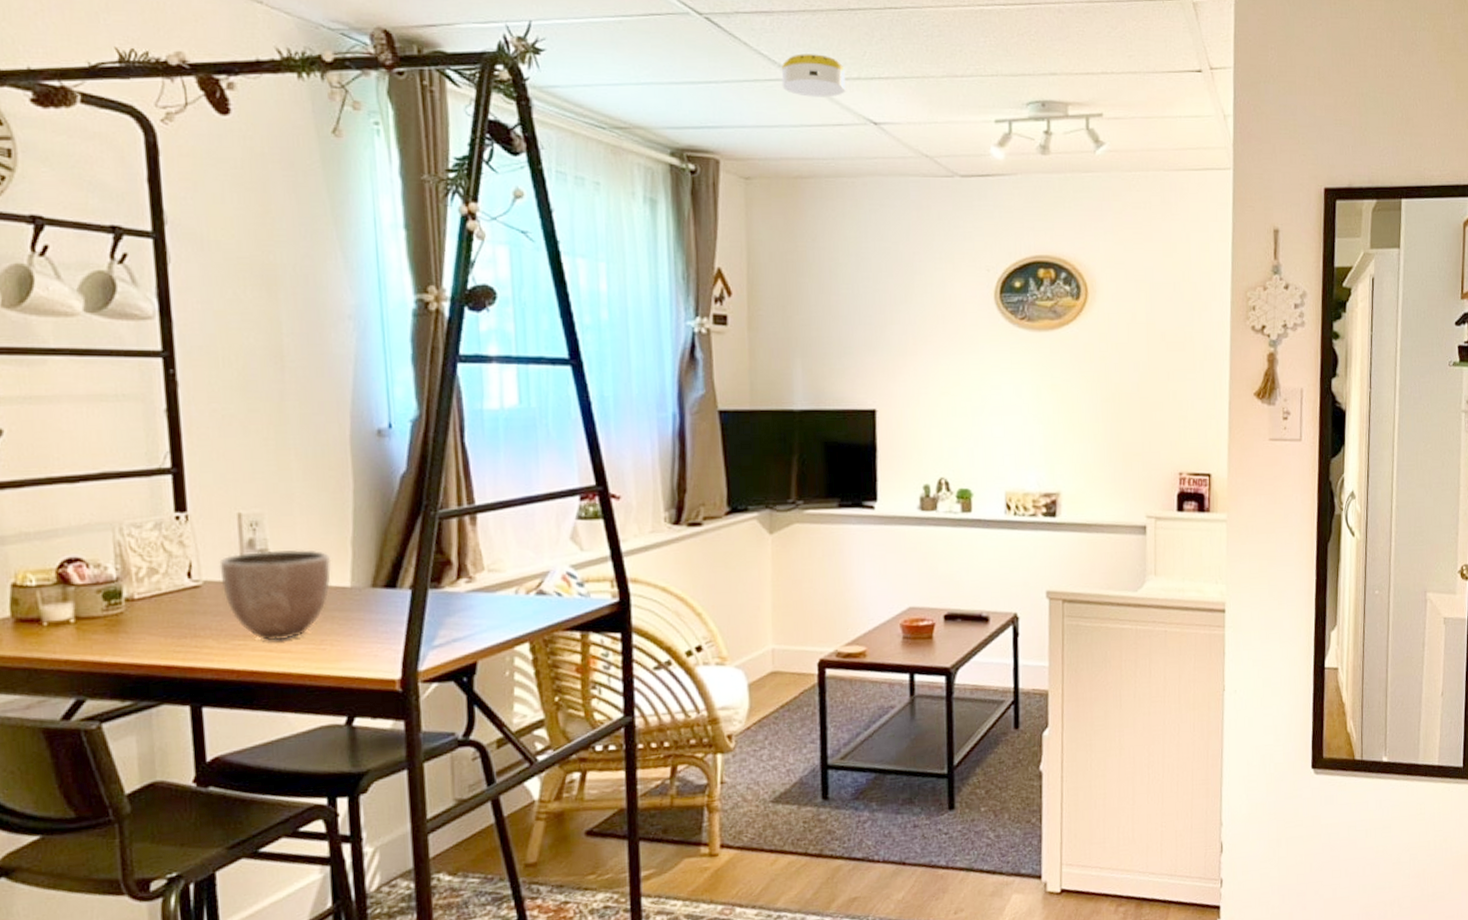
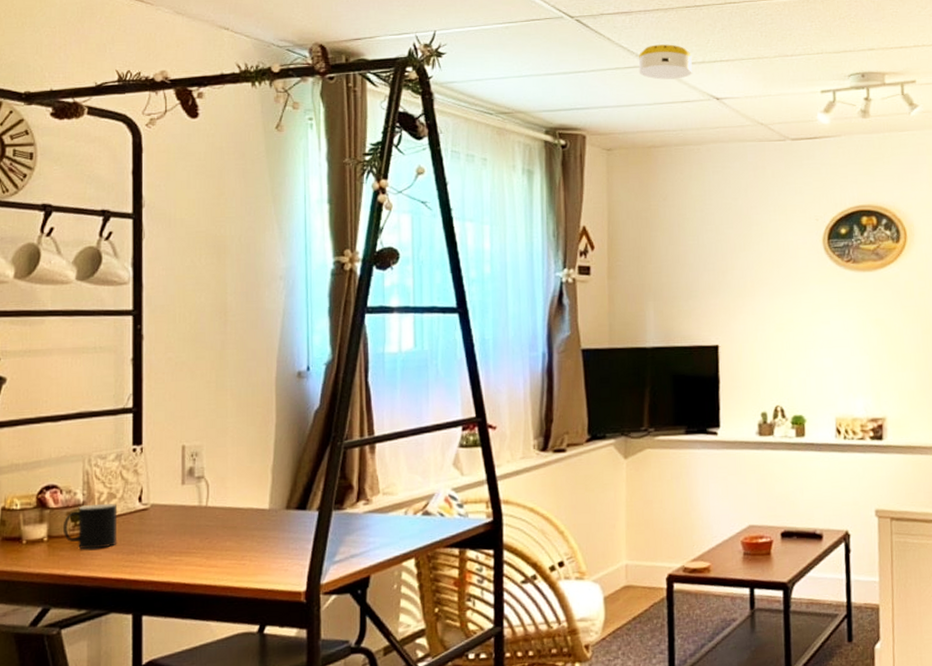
cup: none [93,579,163,633] -> present [62,503,116,550]
decorative bowl: present [219,549,332,641] -> none [165,476,255,557]

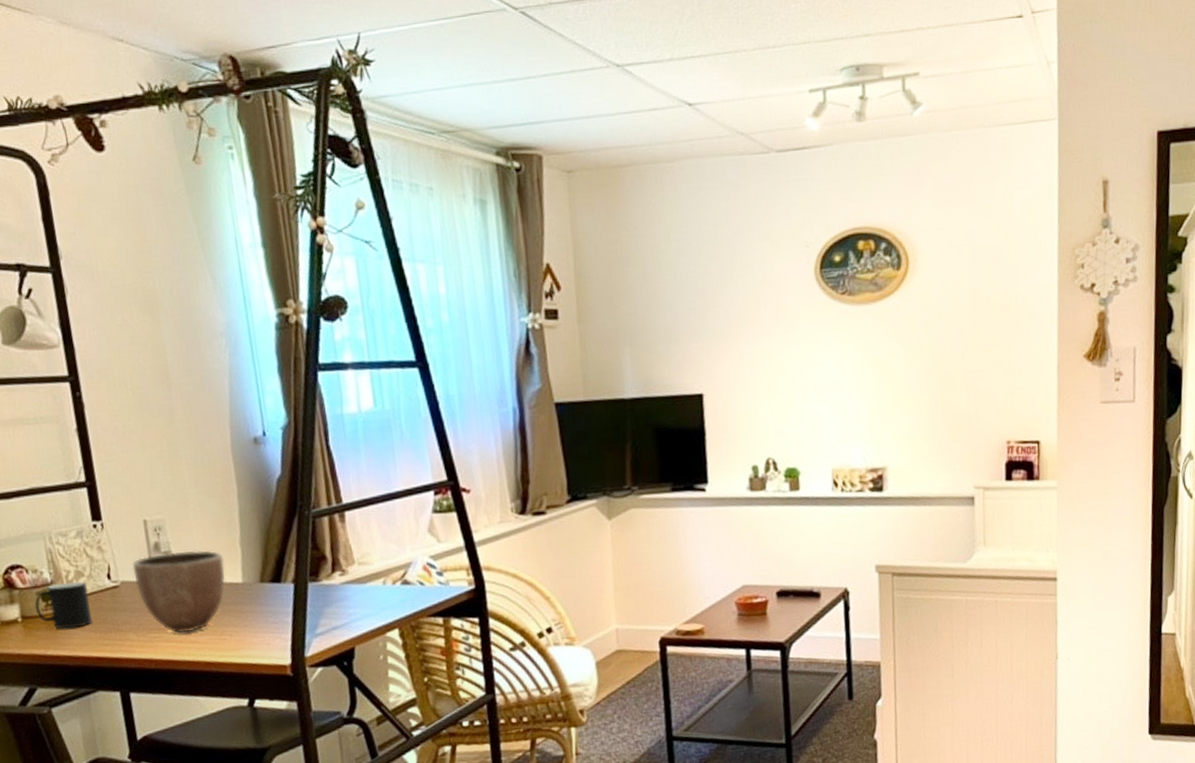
decorative bowl: none [165,476,255,557] -> present [132,550,225,633]
smoke detector: present [638,44,693,80] -> none [596,38,659,84]

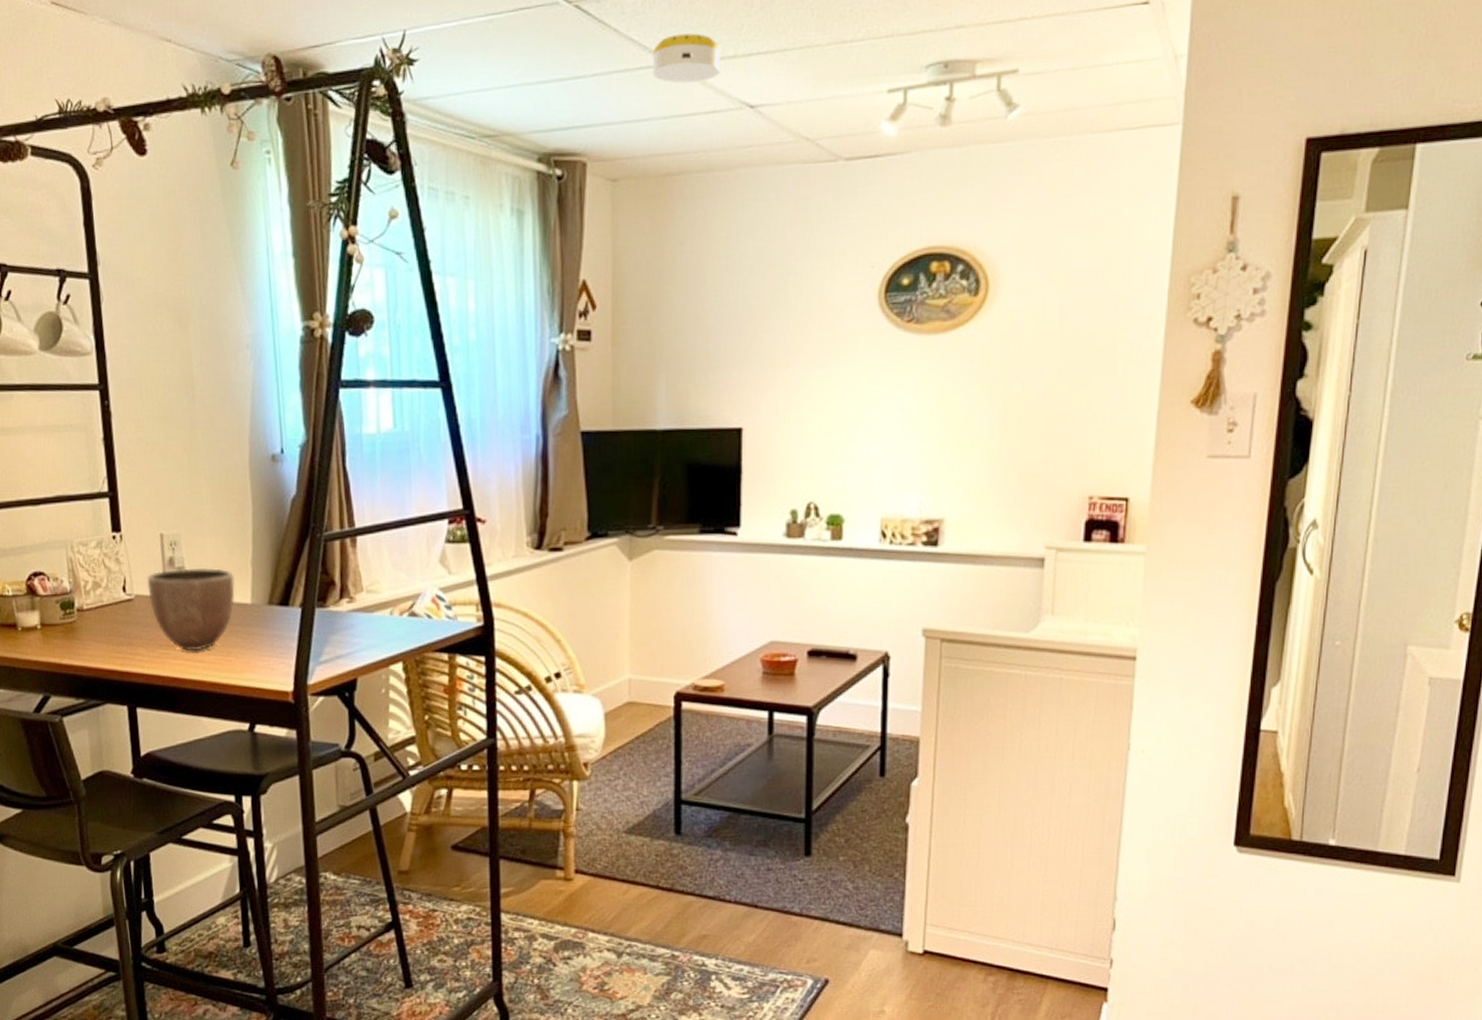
cup: present [34,582,92,629] -> none [53,592,106,639]
smoke detector: none [596,38,659,84] -> present [652,33,721,83]

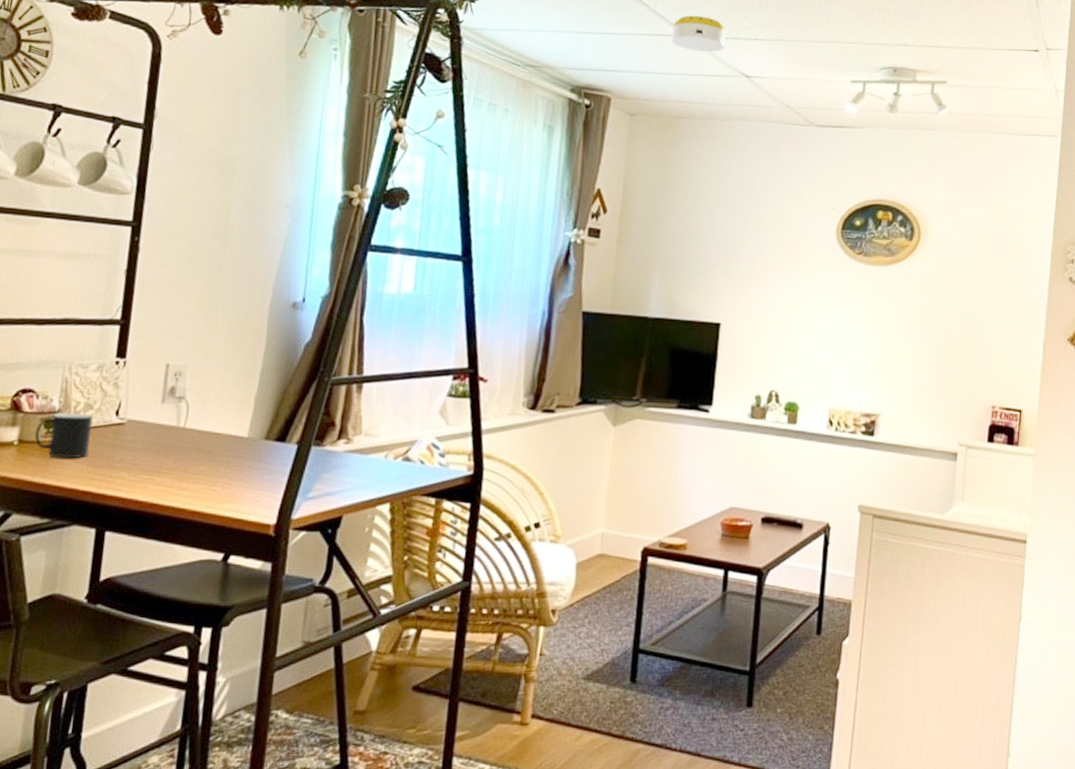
cup: none [53,592,106,639] -> present [34,413,93,459]
decorative bowl: present [147,567,235,651] -> none [141,397,236,479]

